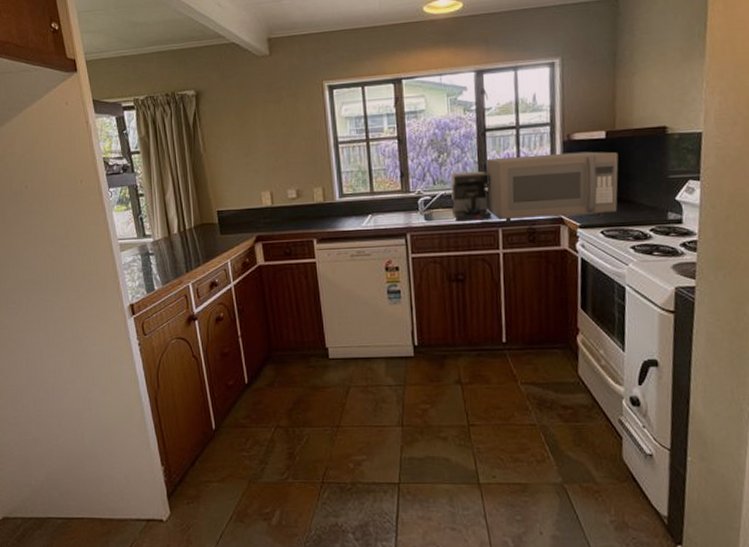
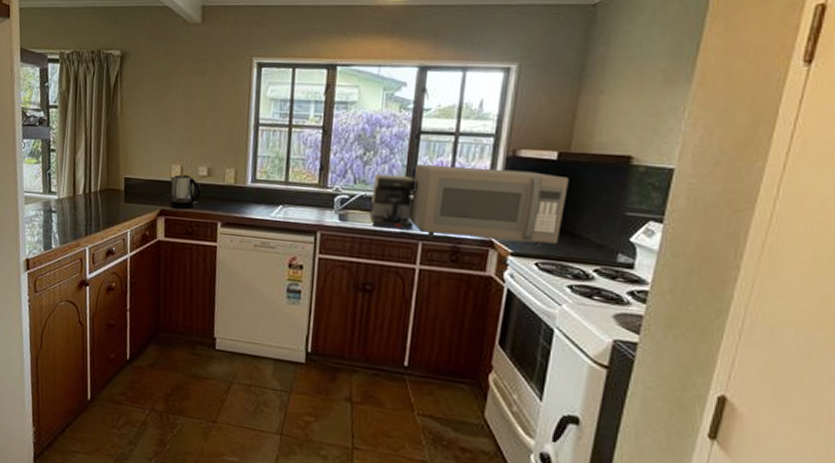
kettle: none [262,199,293,233] -> present [170,174,201,210]

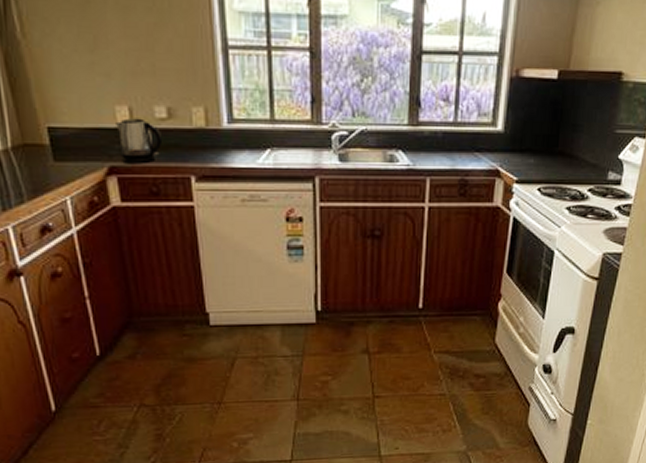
coffee maker: present [370,173,416,230] -> none [373,103,420,166]
microwave: present [410,164,569,247] -> none [416,90,568,172]

